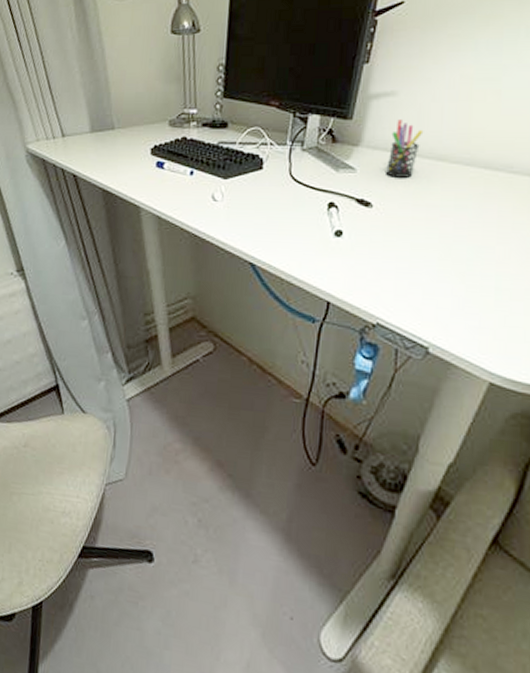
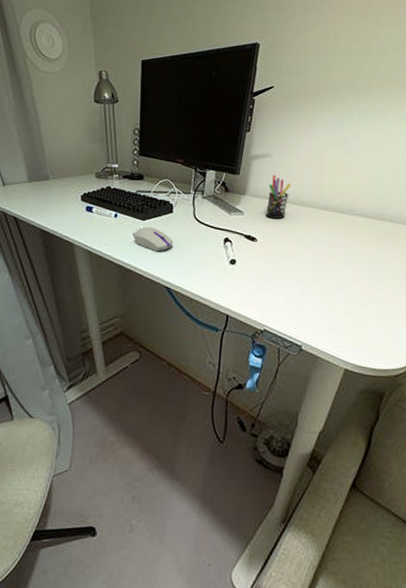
computer mouse: none [212,187,261,218] -> present [134,227,173,251]

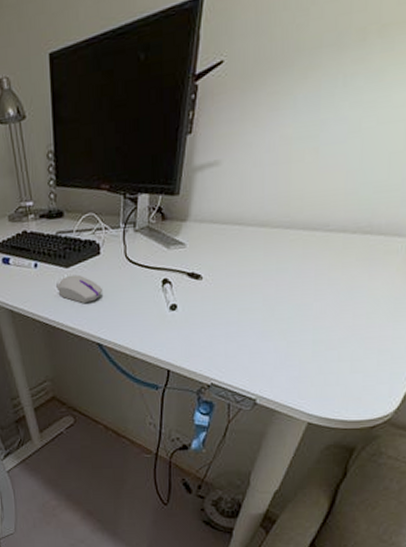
pen holder: present [266,175,292,219] -> none [213,189,247,248]

